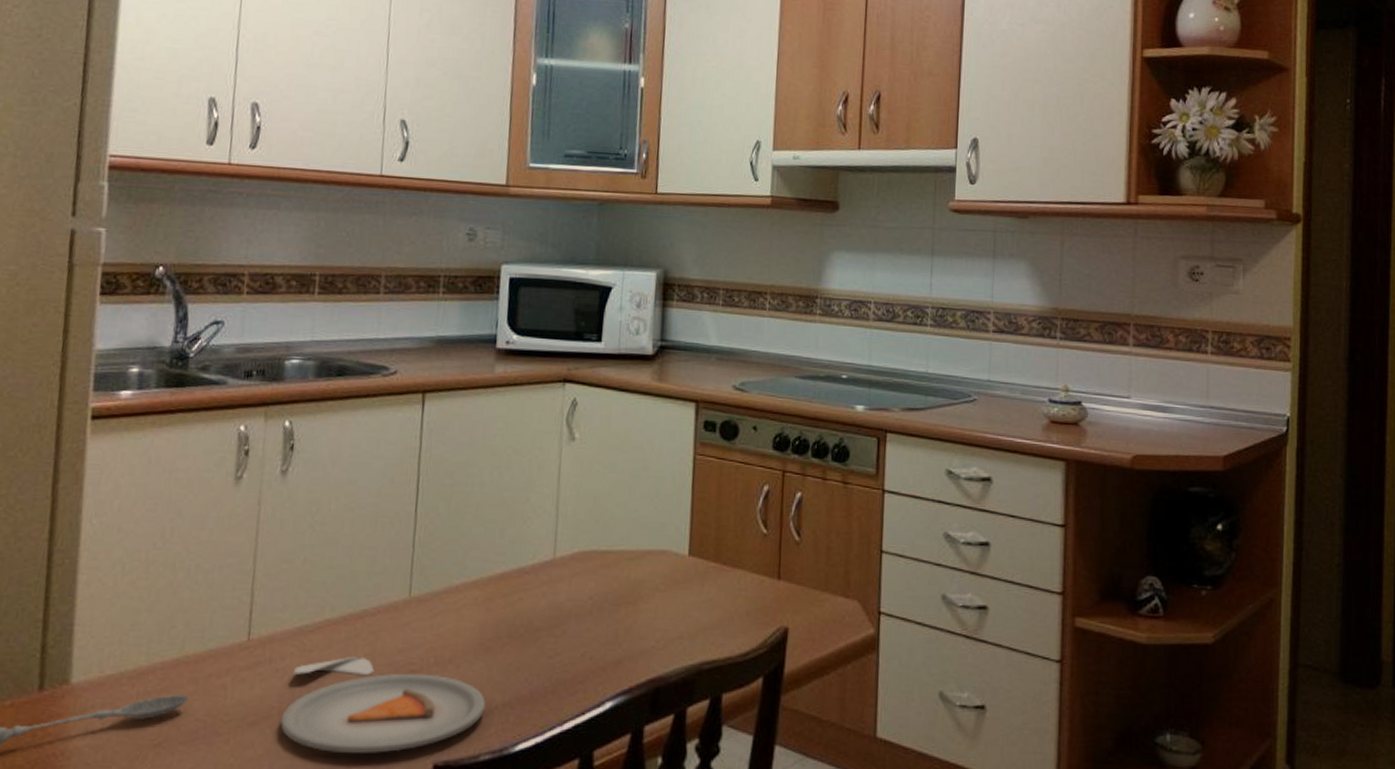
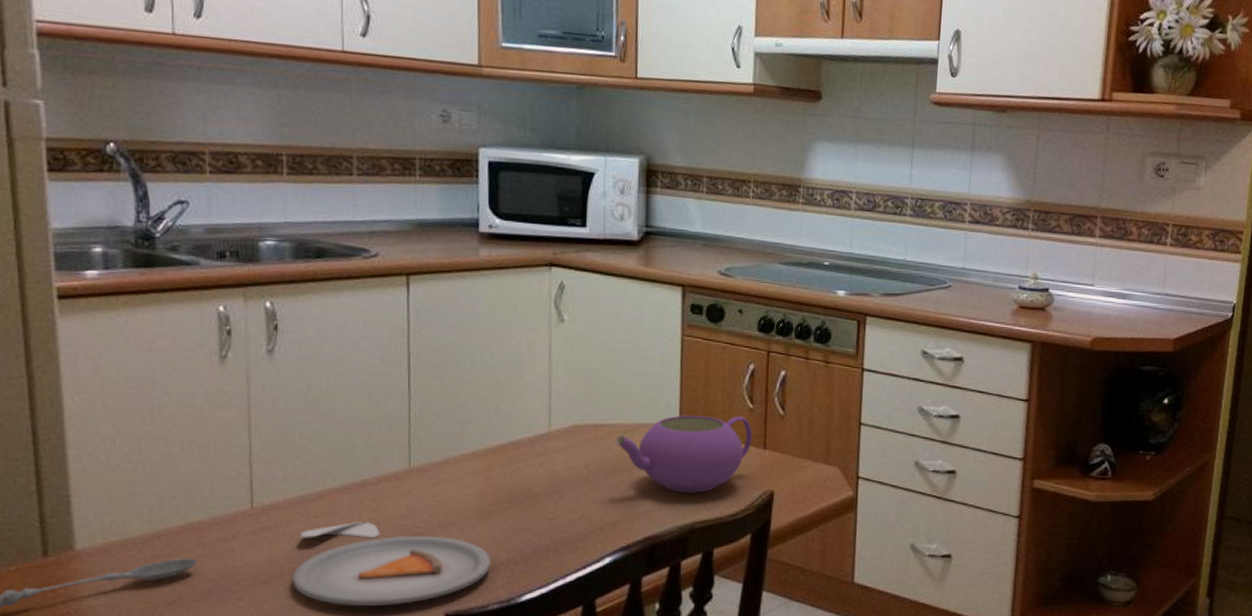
teapot: none [622,541,766,629] -> present [616,415,753,493]

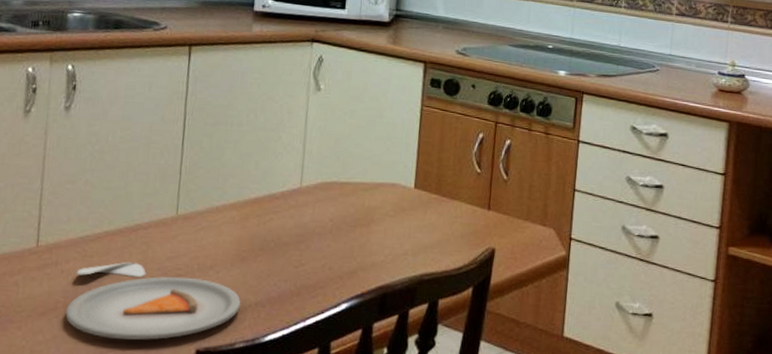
teapot: present [616,415,753,493] -> none [358,177,479,248]

